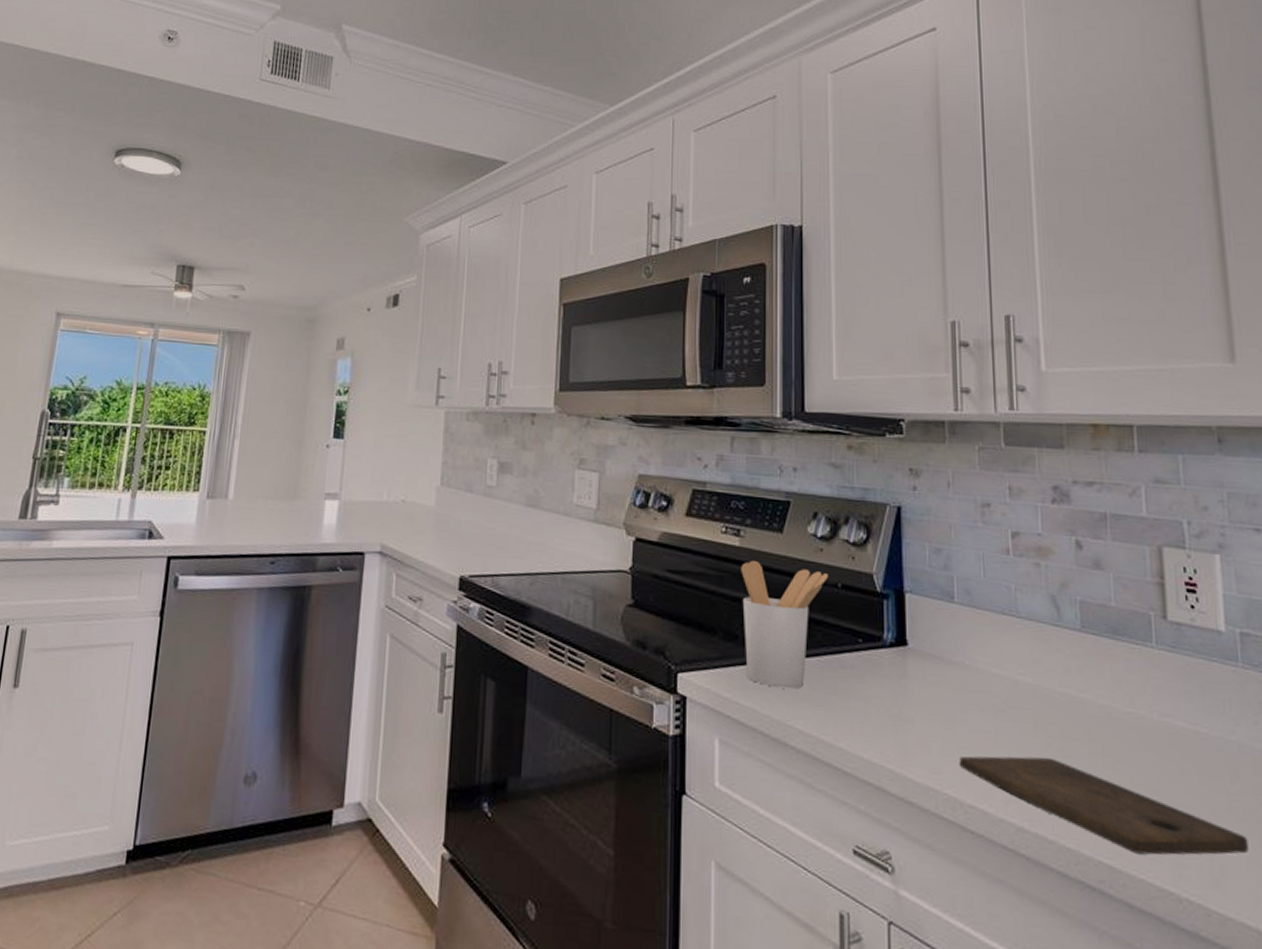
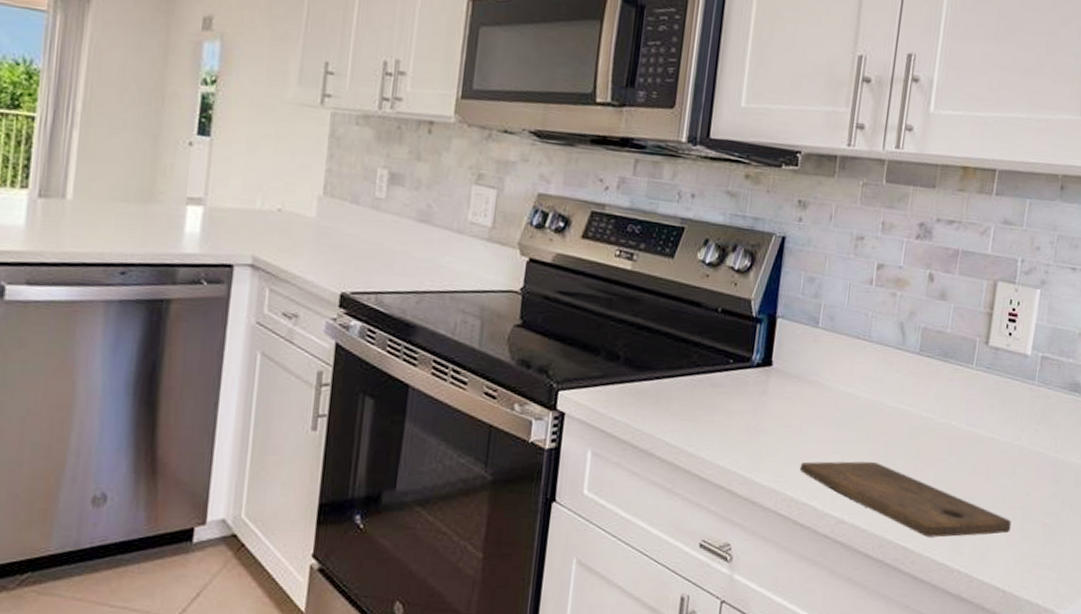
utensil holder: present [741,560,828,689] -> none [624,283,710,405]

